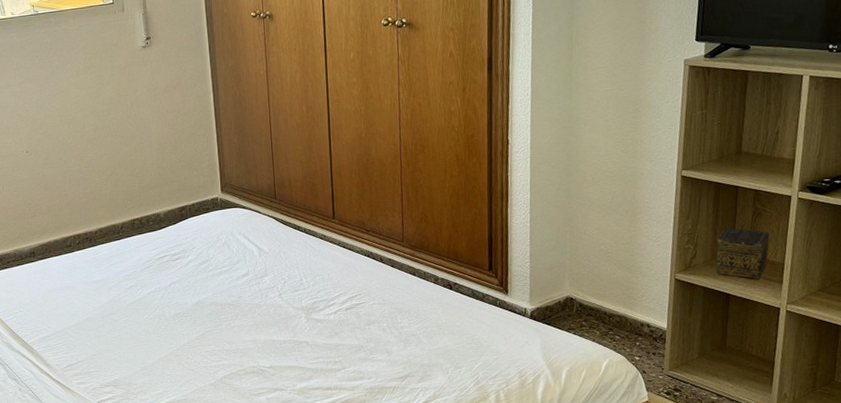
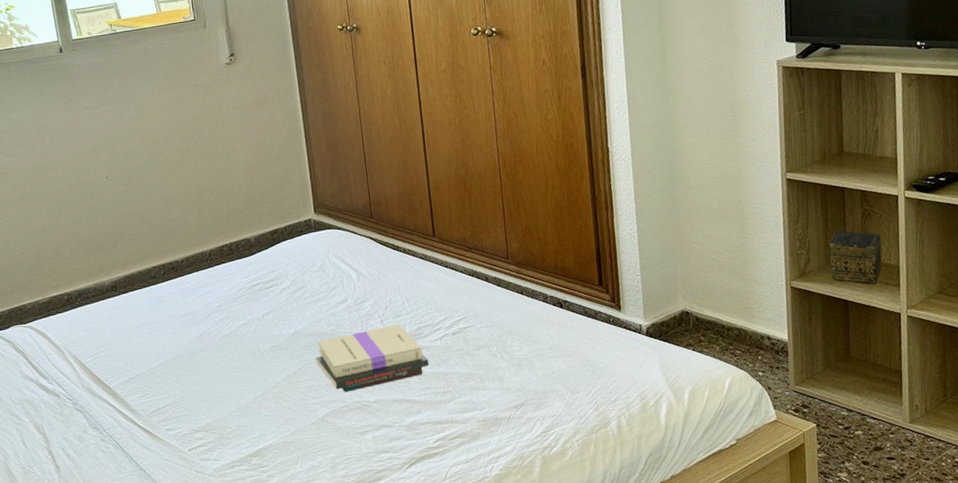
books: none [217,298,323,358] -> present [315,324,430,393]

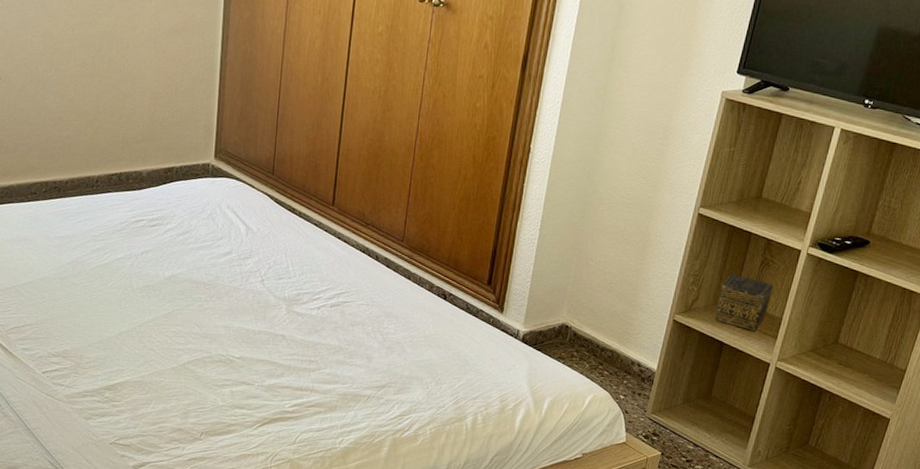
books: present [315,324,430,393] -> none [187,286,302,344]

